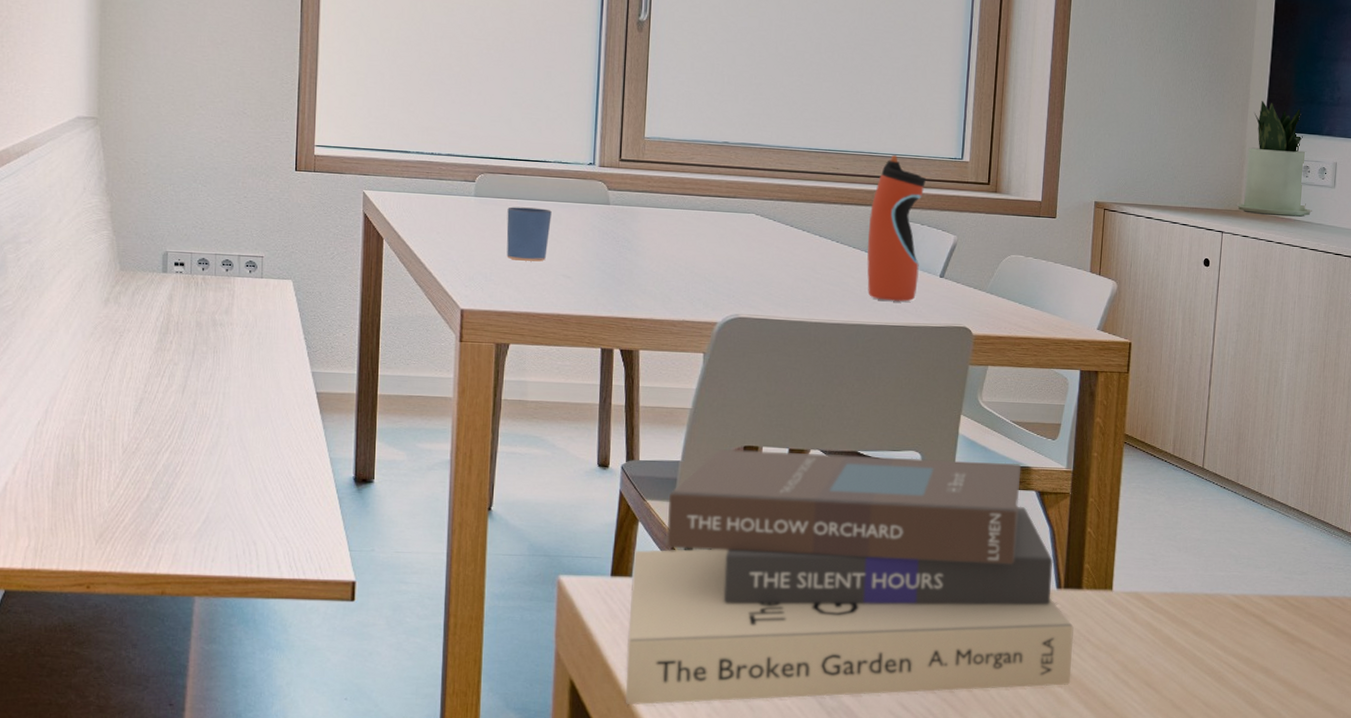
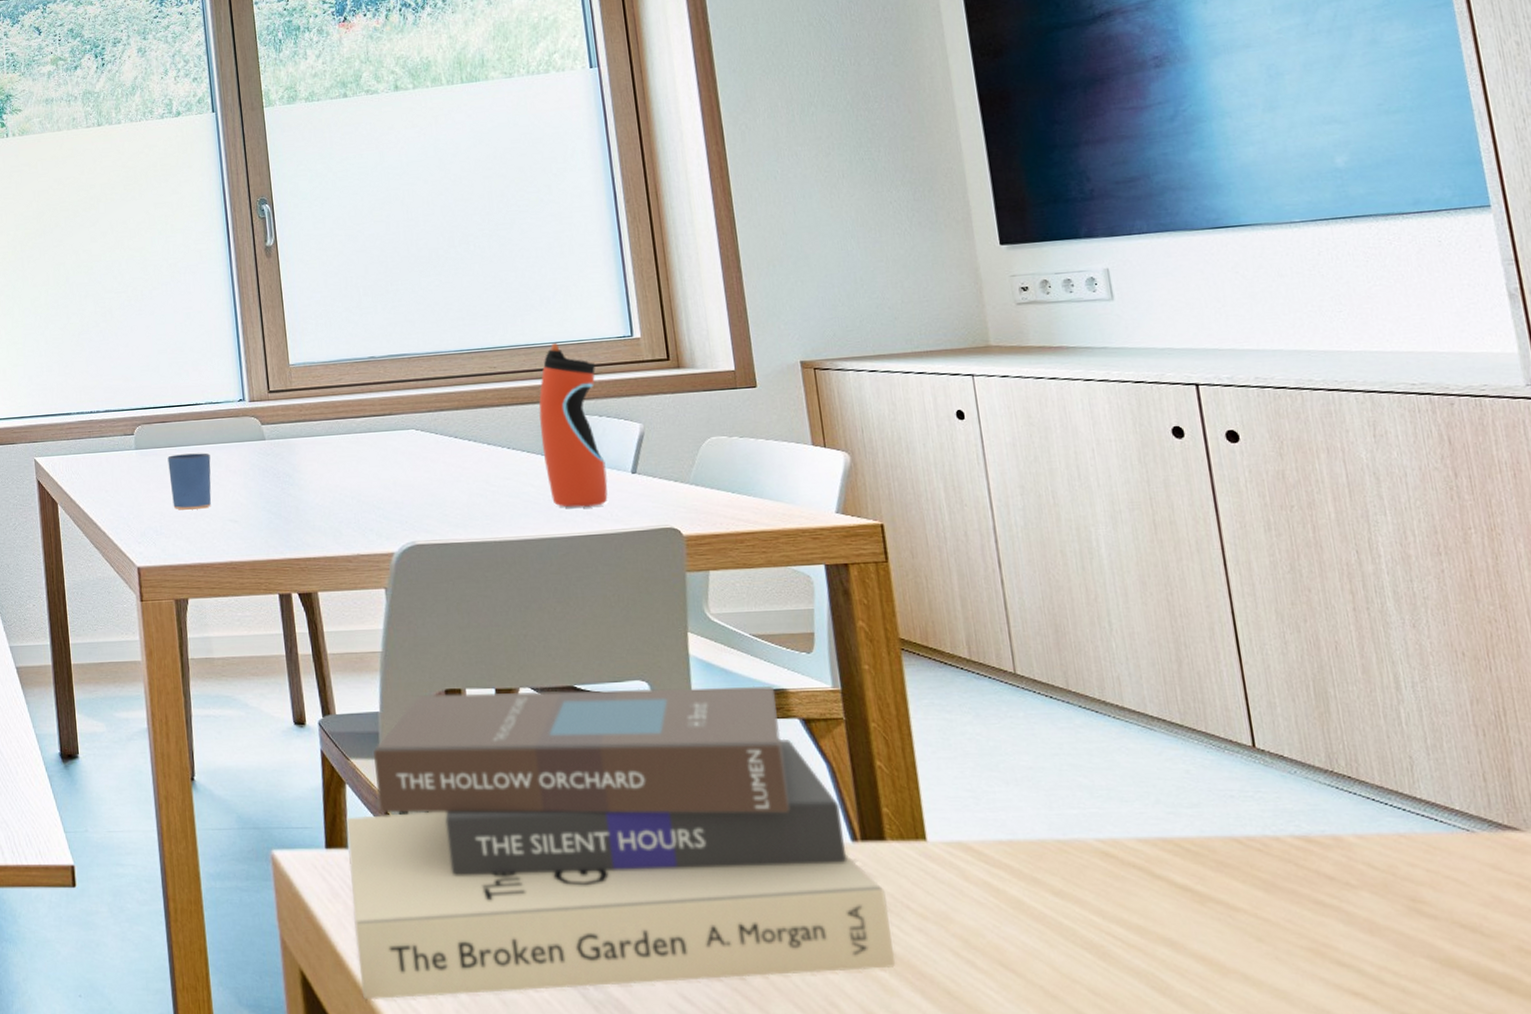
planter: present [1236,101,1312,217] -> none [980,211,1089,348]

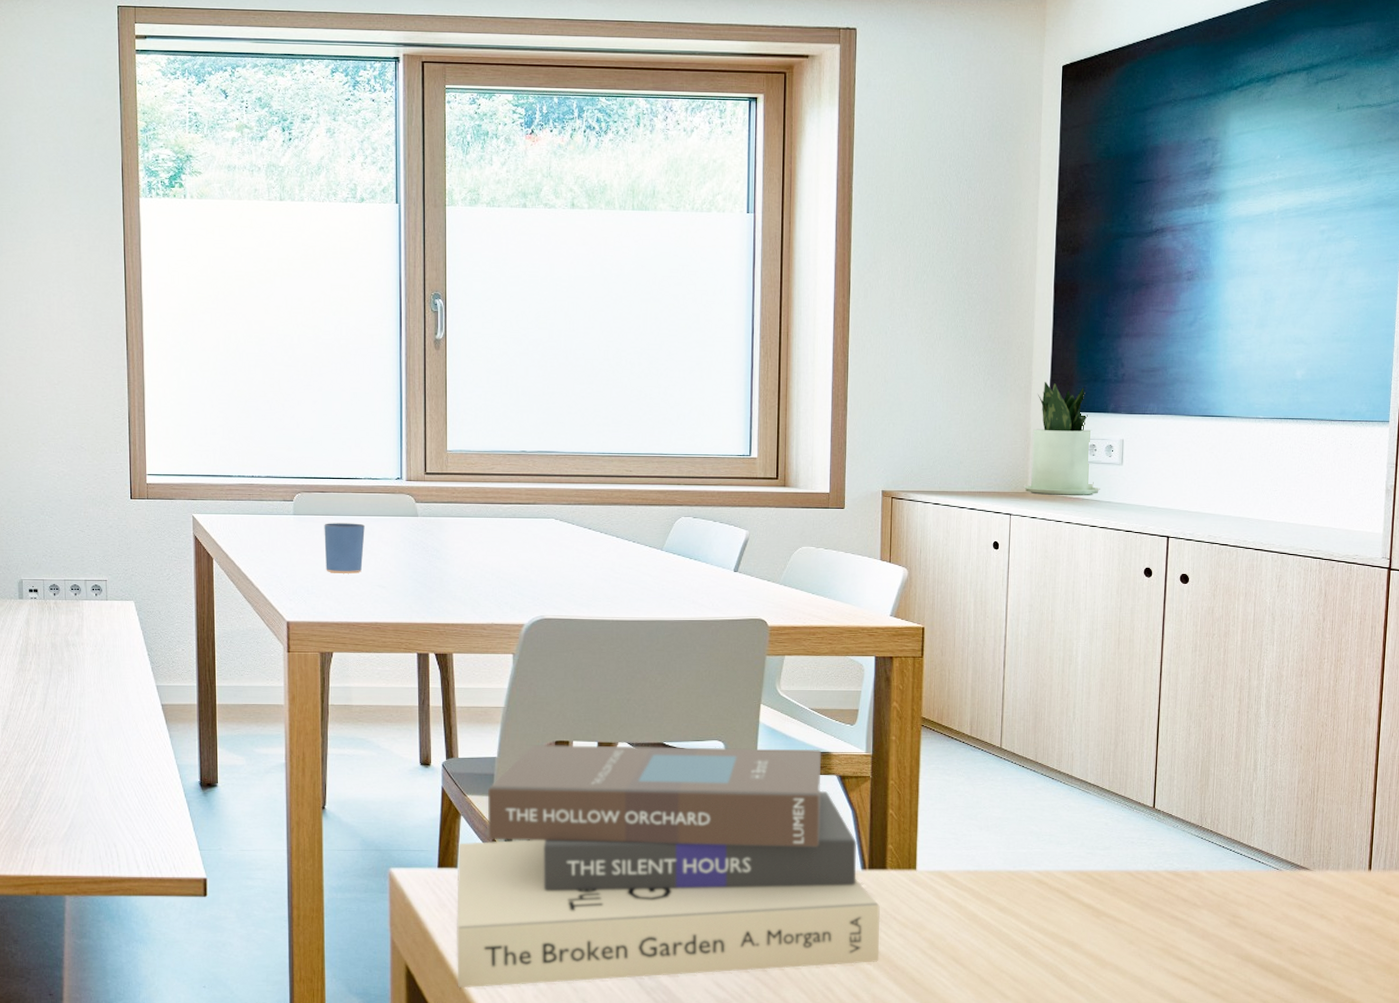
water bottle: present [539,342,608,508] -> none [662,454,716,597]
planter: none [980,211,1089,348] -> present [1023,382,1100,496]

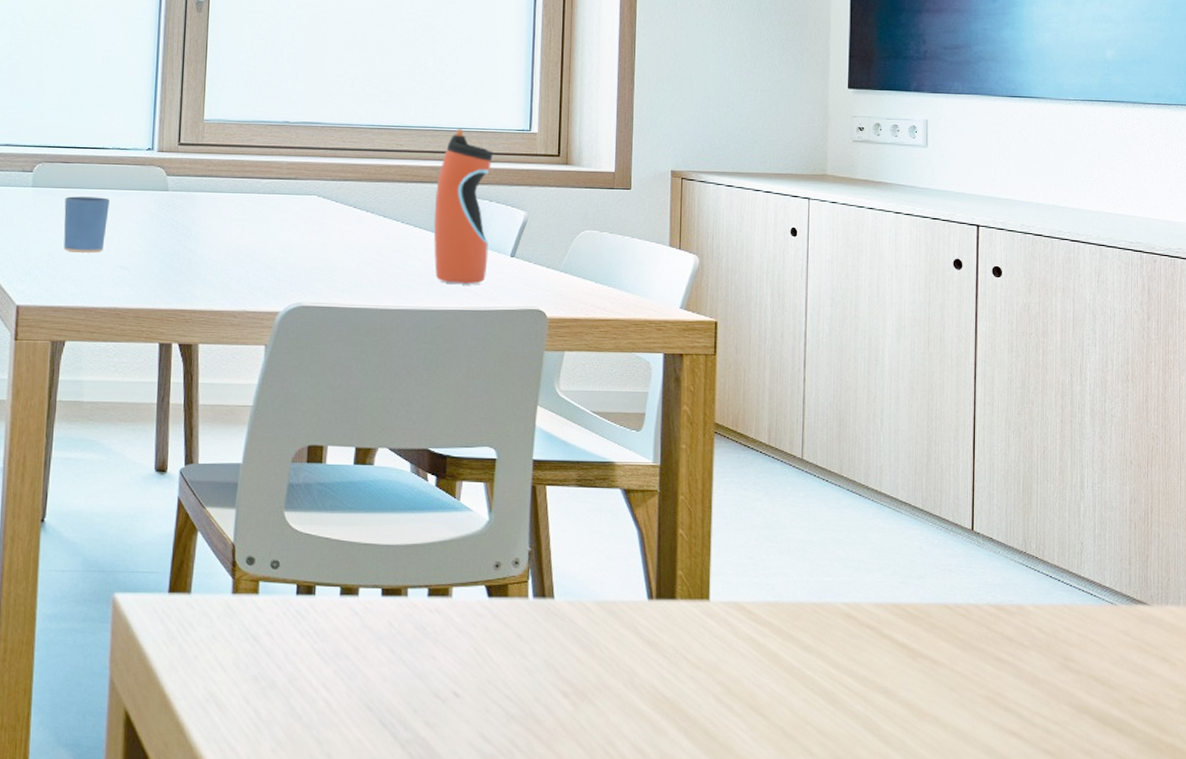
books: present [457,744,881,989] -> none [184,448,669,740]
water bottle: none [662,454,716,597] -> present [433,128,493,284]
planter: present [1023,382,1100,496] -> none [822,58,904,180]

